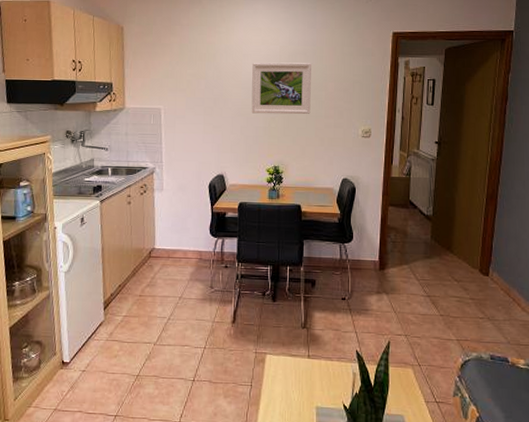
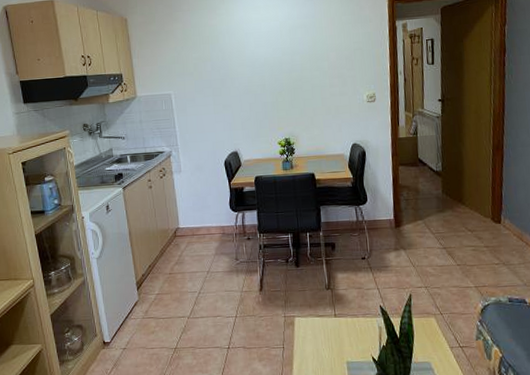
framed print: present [251,62,311,115] -> none [255,35,315,90]

